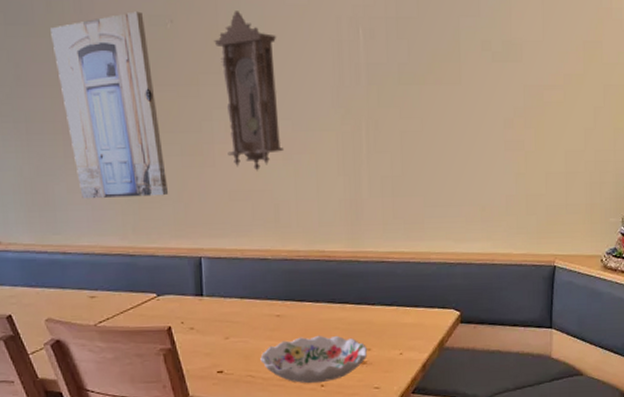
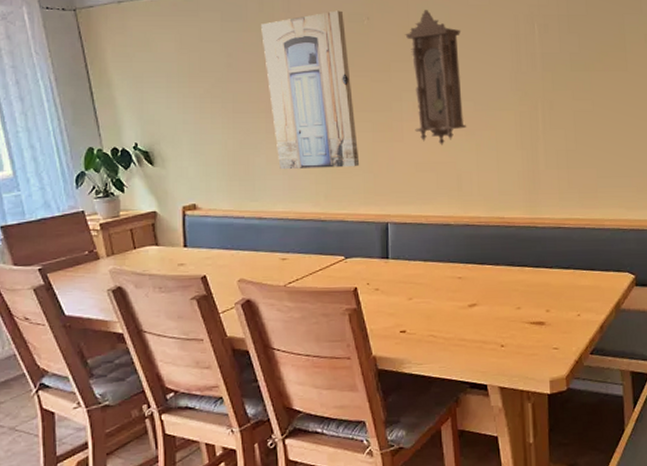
decorative bowl: present [260,335,368,384] -> none [442,296,547,344]

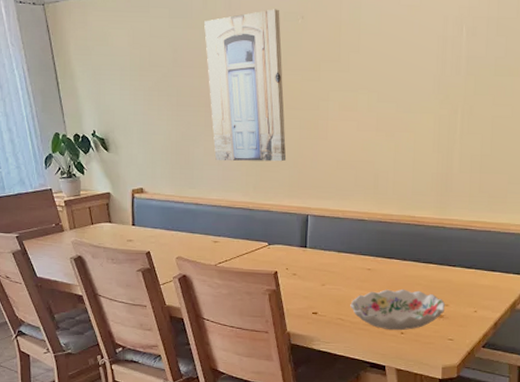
pendulum clock: present [405,10,467,145] -> none [336,10,391,145]
decorative bowl: none [442,296,547,344] -> present [350,289,446,331]

